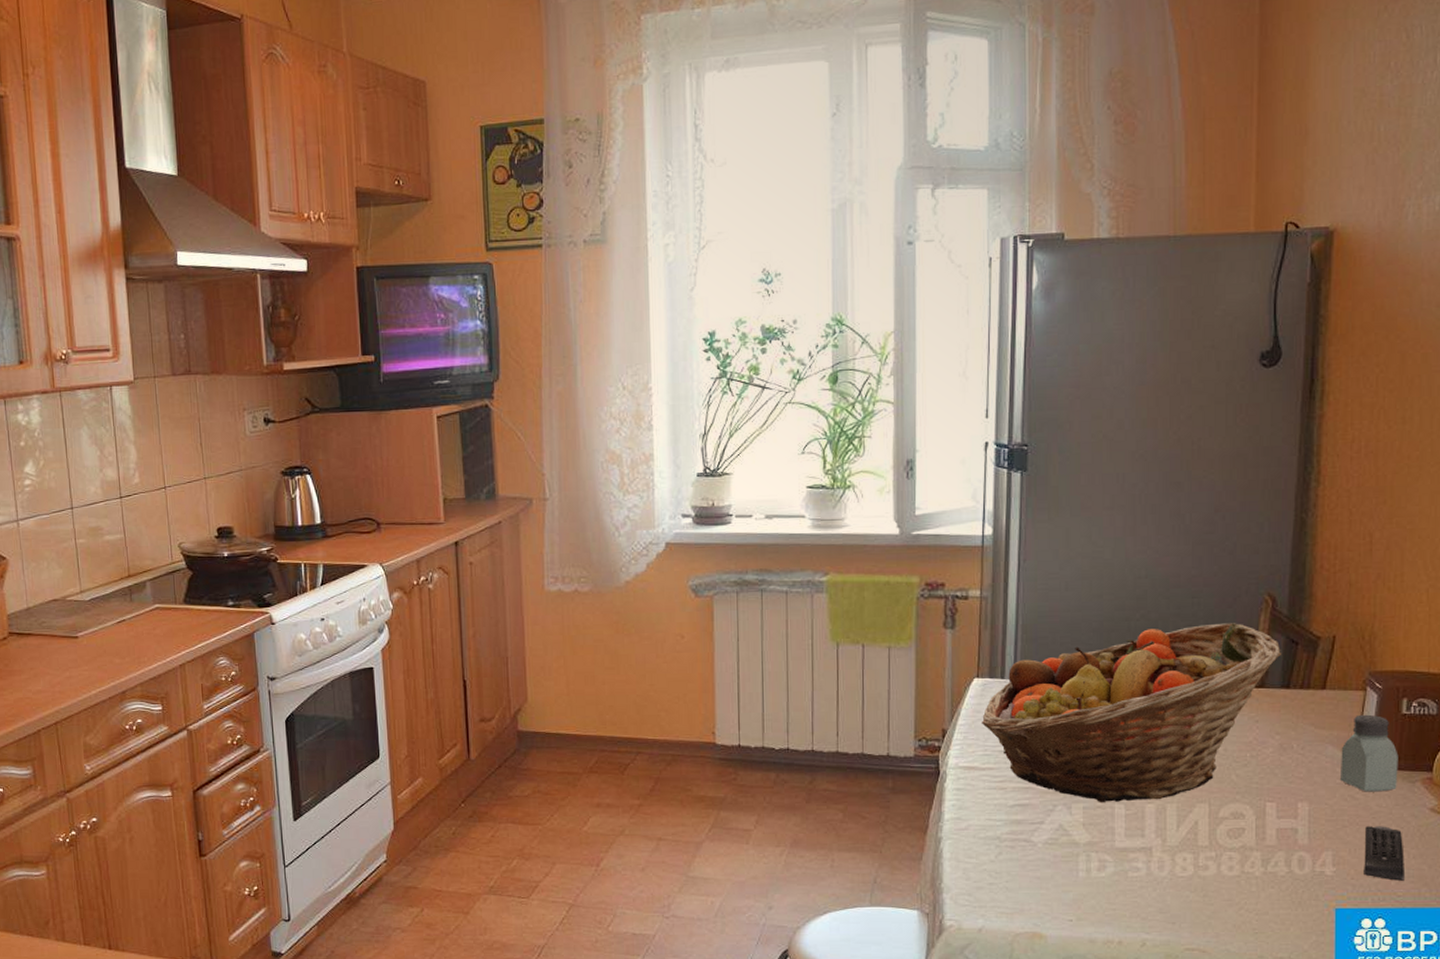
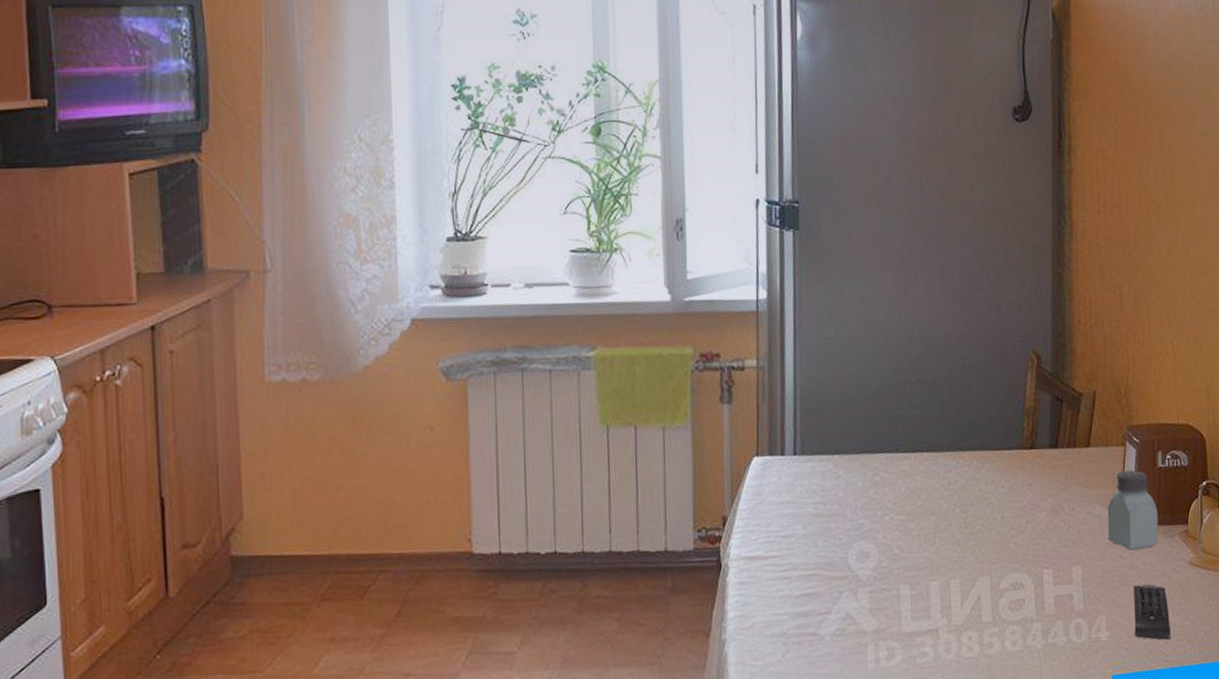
fruit basket: present [981,623,1282,803] -> none [762,383,1049,585]

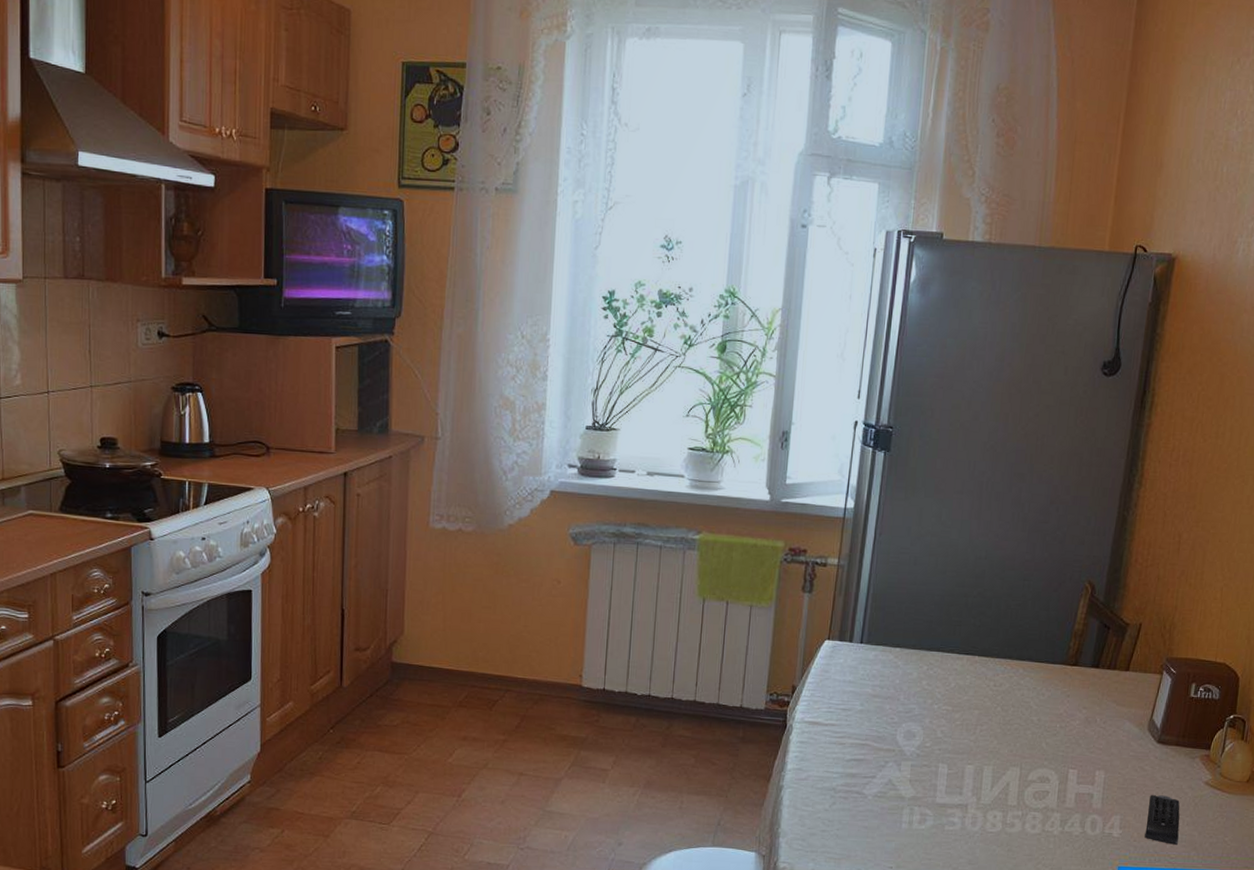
saltshaker: present [1107,470,1159,550] -> none [1133,695,1184,765]

